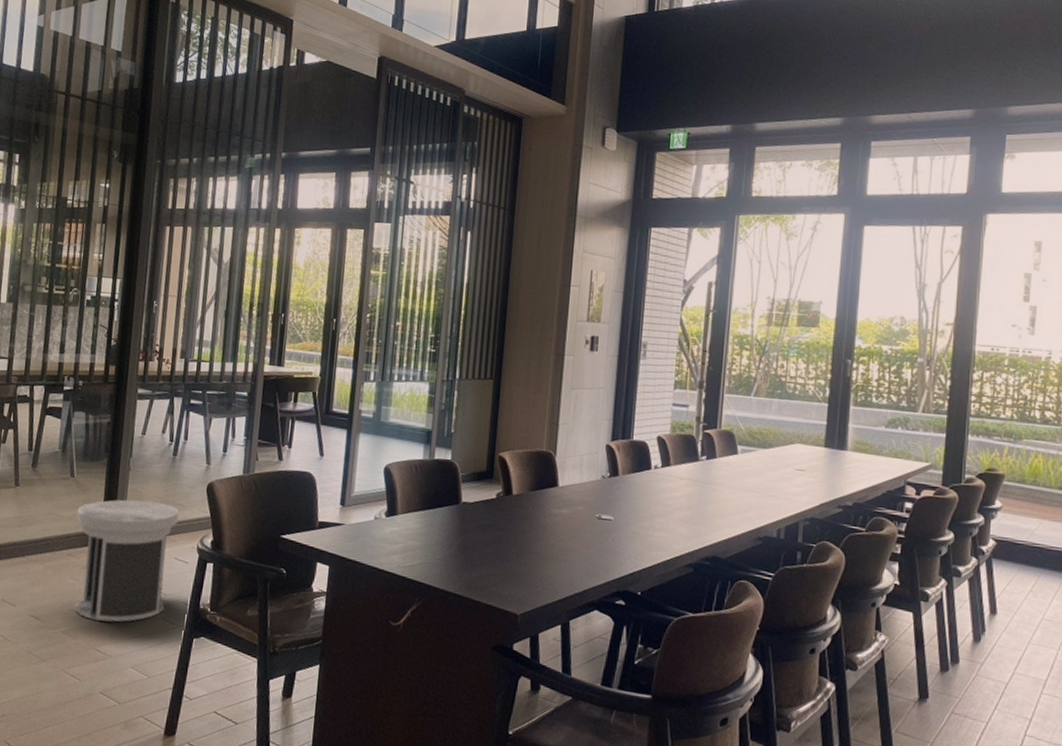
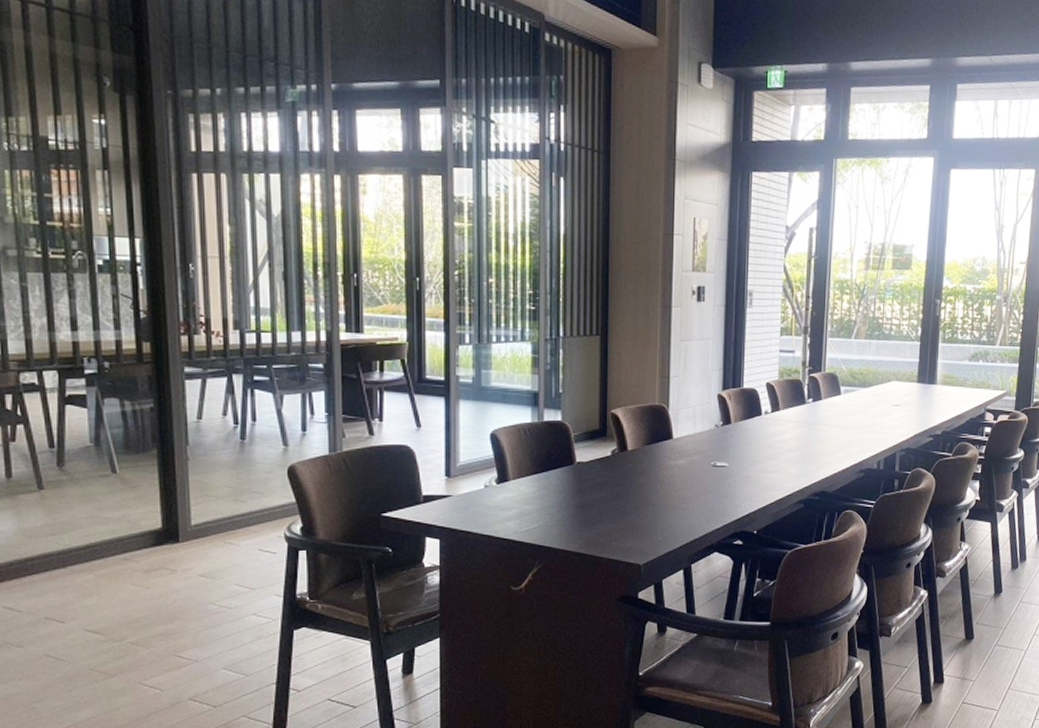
trash can: present [75,499,180,622] -> none [127,492,258,626]

